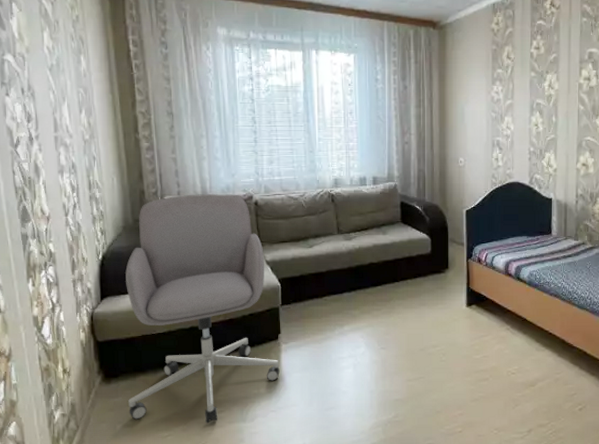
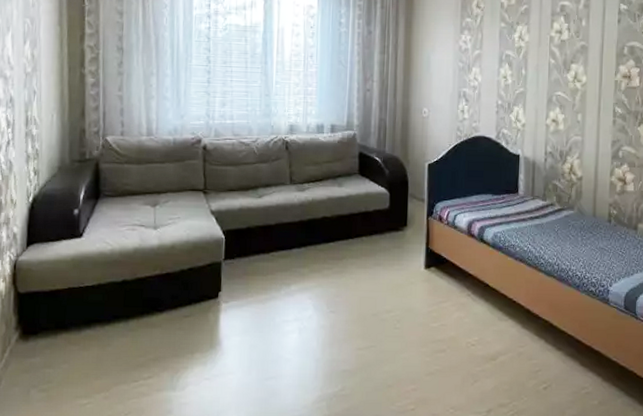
chair: present [125,194,280,424] -> none [45,135,218,391]

